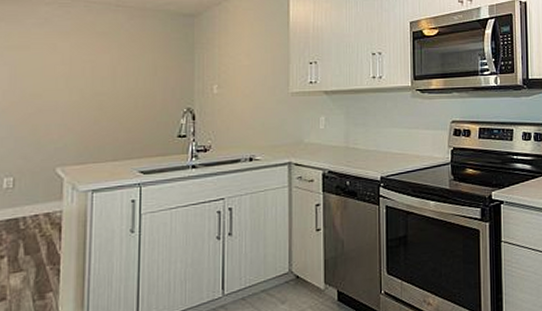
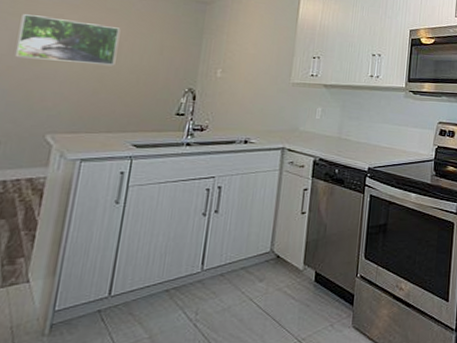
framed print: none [16,47,112,92] -> present [16,14,119,65]

